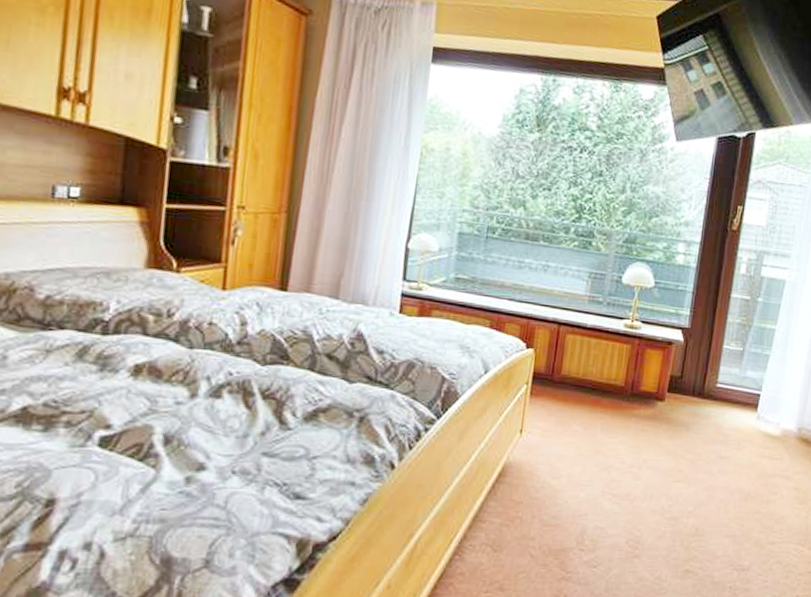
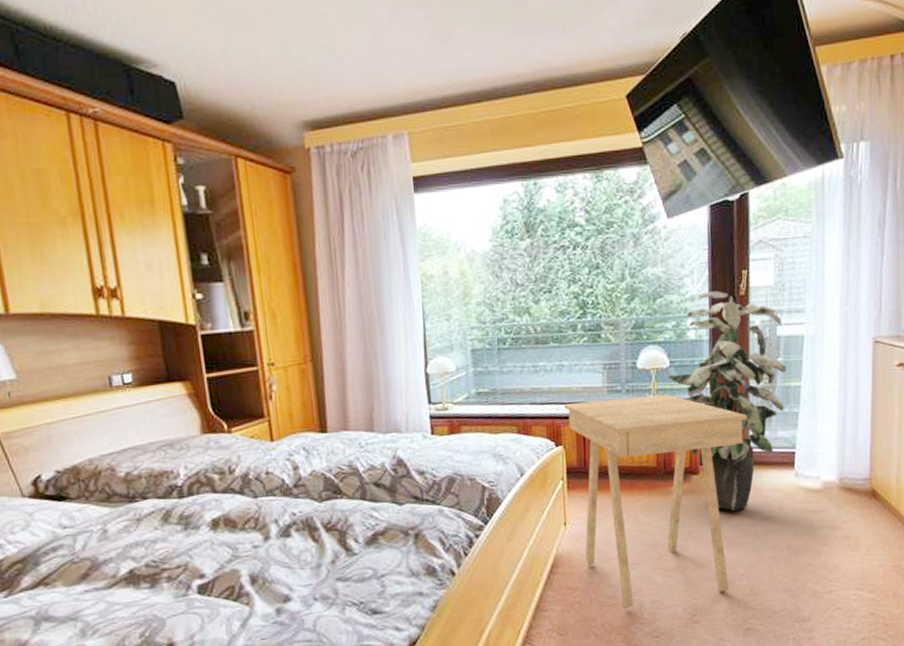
side table: none [535,306,721,531] -> present [563,394,748,608]
indoor plant: none [650,220,767,445] -> present [668,291,786,511]

